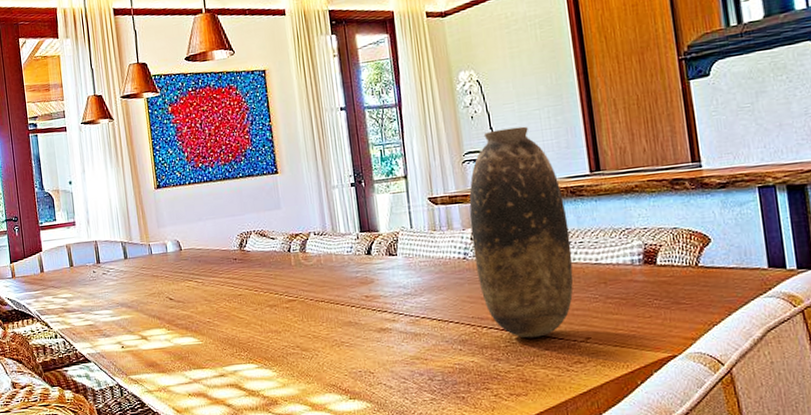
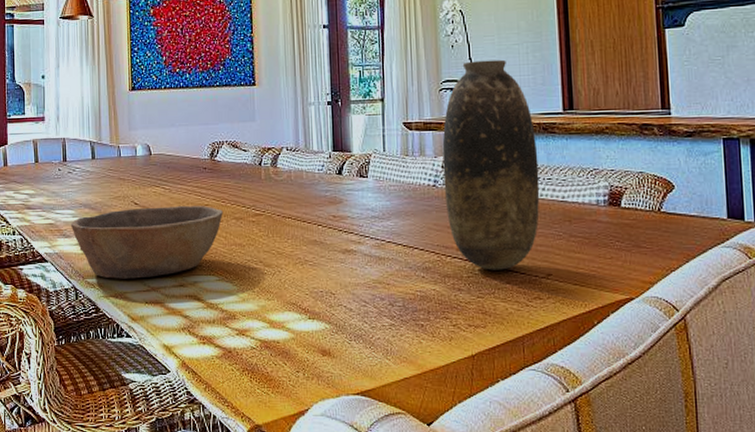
bowl: none [109,296,257,374] -> present [70,205,223,279]

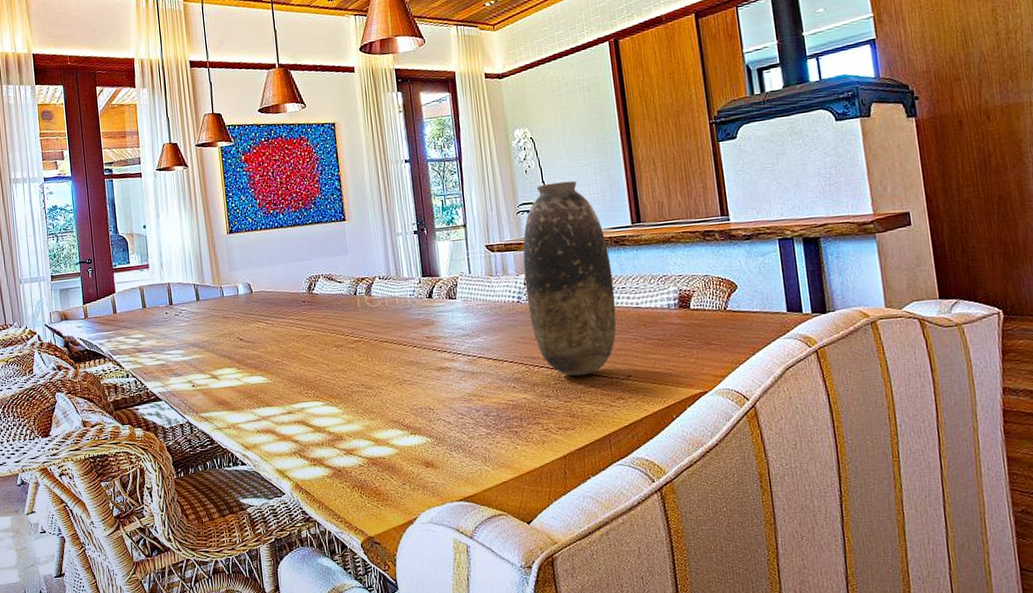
bowl: present [70,205,223,279] -> none [180,336,324,412]

